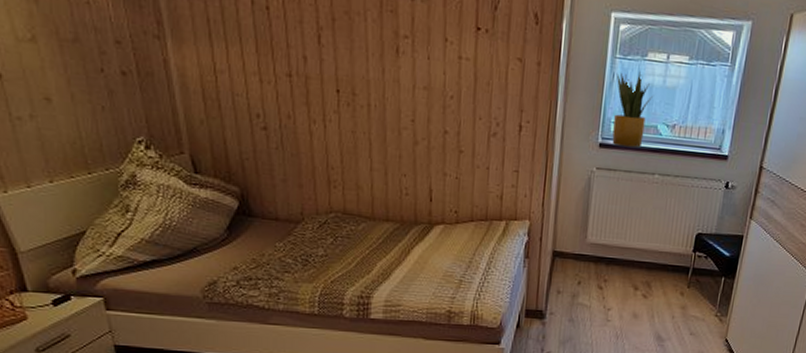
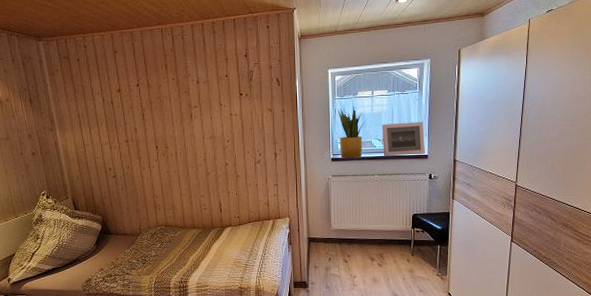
picture frame: none [670,104,730,154] -> present [381,122,425,157]

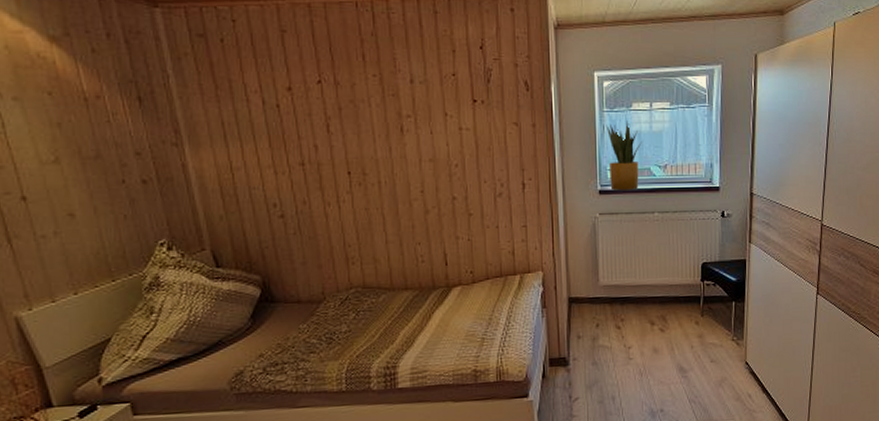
picture frame: present [381,122,425,157] -> none [662,144,716,189]

